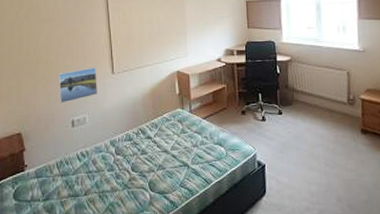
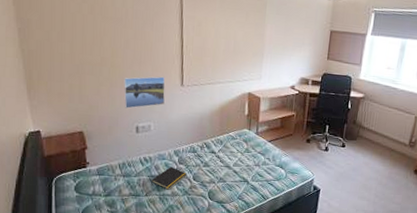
notepad: none [89,158,126,185] -> present [151,166,188,190]

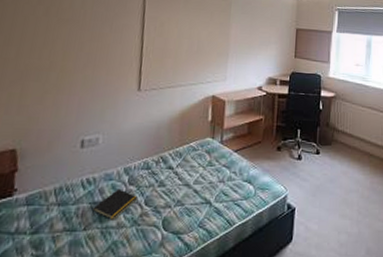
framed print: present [123,76,166,109] -> none [70,80,120,119]

